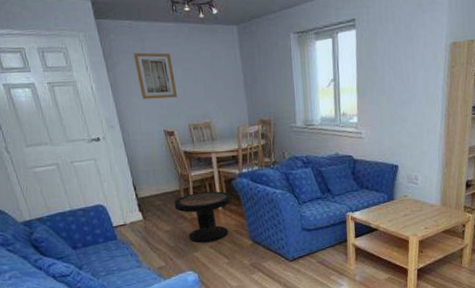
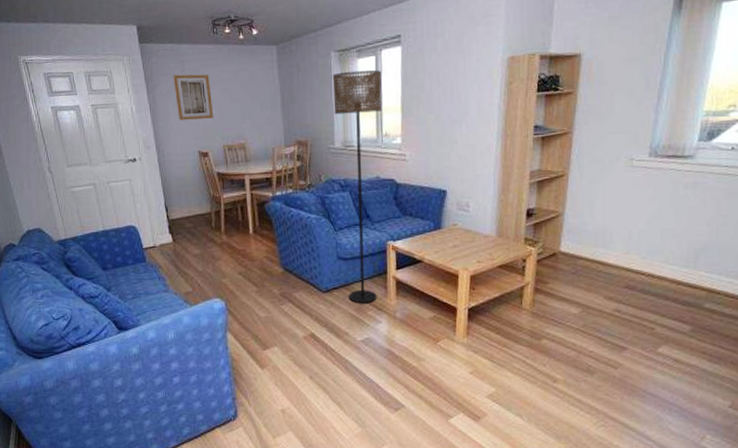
side table: present [174,191,232,243] -> none [204,214,264,269]
floor lamp: none [292,52,340,270] -> present [332,69,382,304]

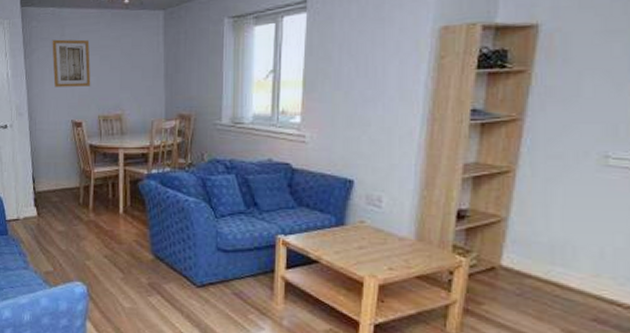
floor lamp: present [332,69,382,304] -> none [223,38,281,305]

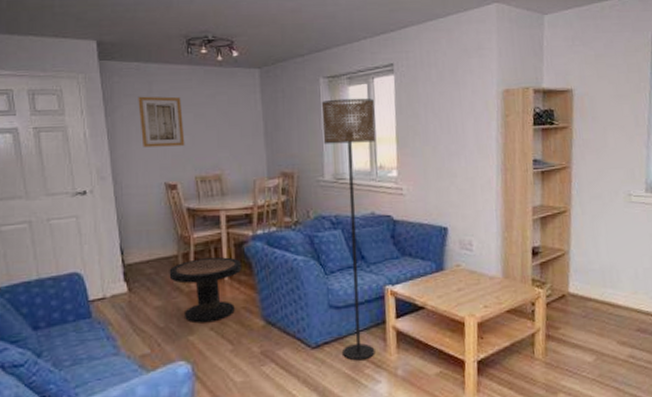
side table: none [71,192,136,251] -> present [169,257,242,323]
floor lamp: none [223,38,281,305] -> present [321,98,376,361]

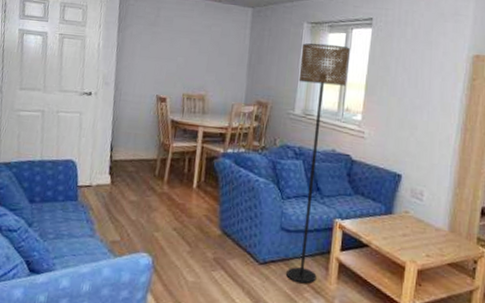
wall art: present [138,96,185,148] -> none [144,19,182,66]
side table: present [169,257,242,323] -> none [146,165,210,224]

